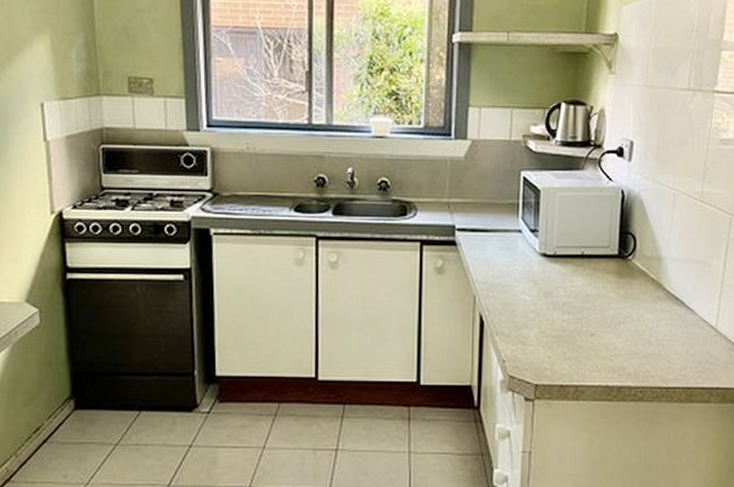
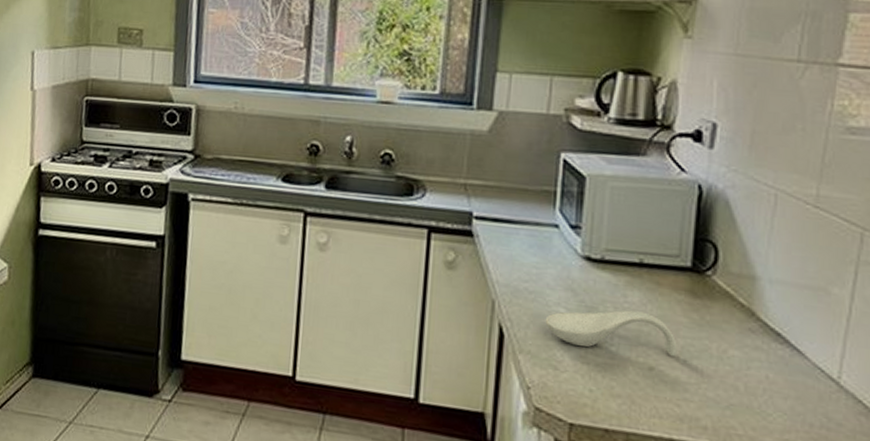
spoon rest: none [514,292,610,324] -> present [545,310,677,357]

